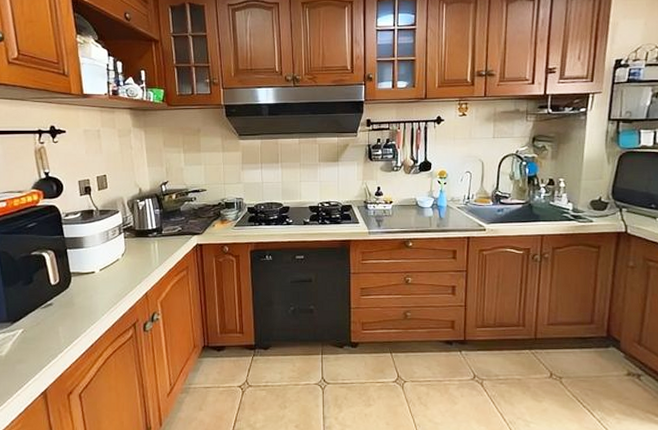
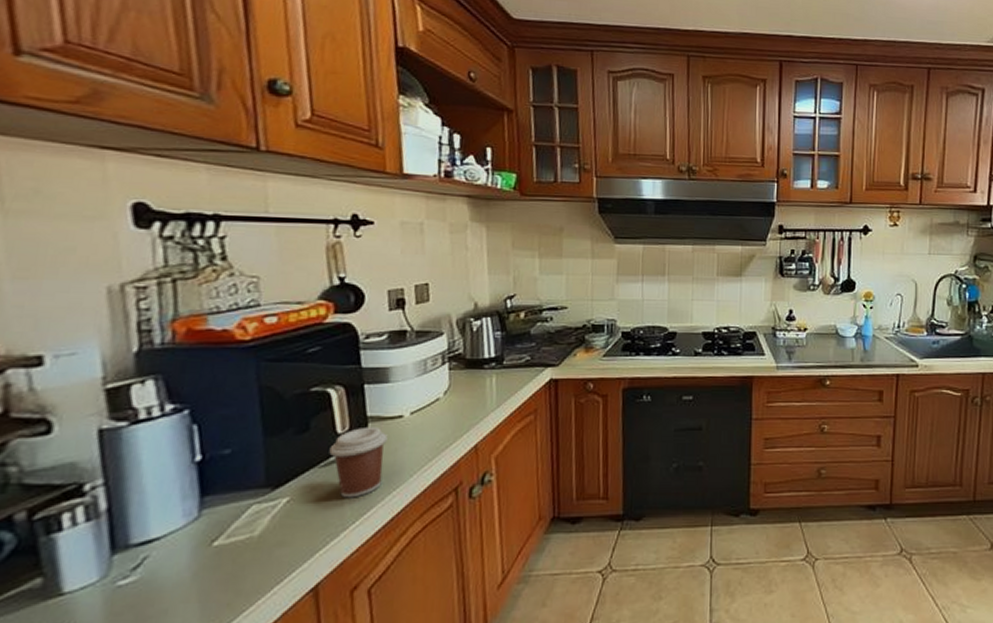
coffee cup: none [47,279,85,330] -> present [329,426,388,498]

